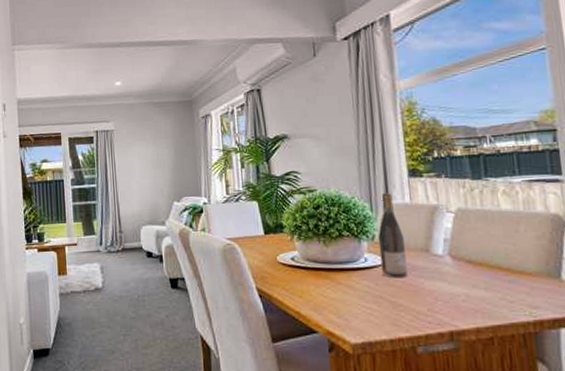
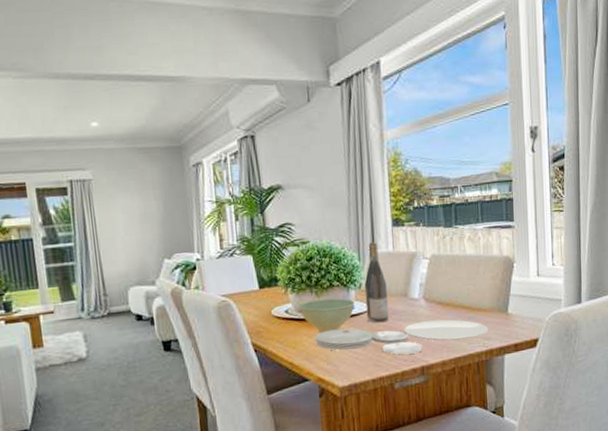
bowl: none [305,248,367,284] -> present [298,298,355,334]
plate: none [323,281,451,316] -> present [315,328,423,355]
plate: none [426,280,536,306] -> present [404,319,489,341]

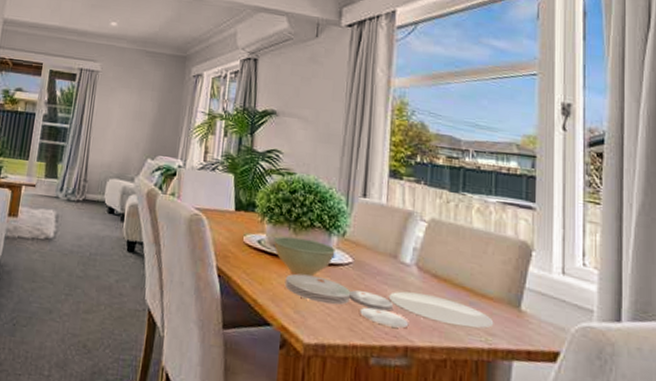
wine bottle: present [364,242,389,324] -> none [346,189,375,282]

